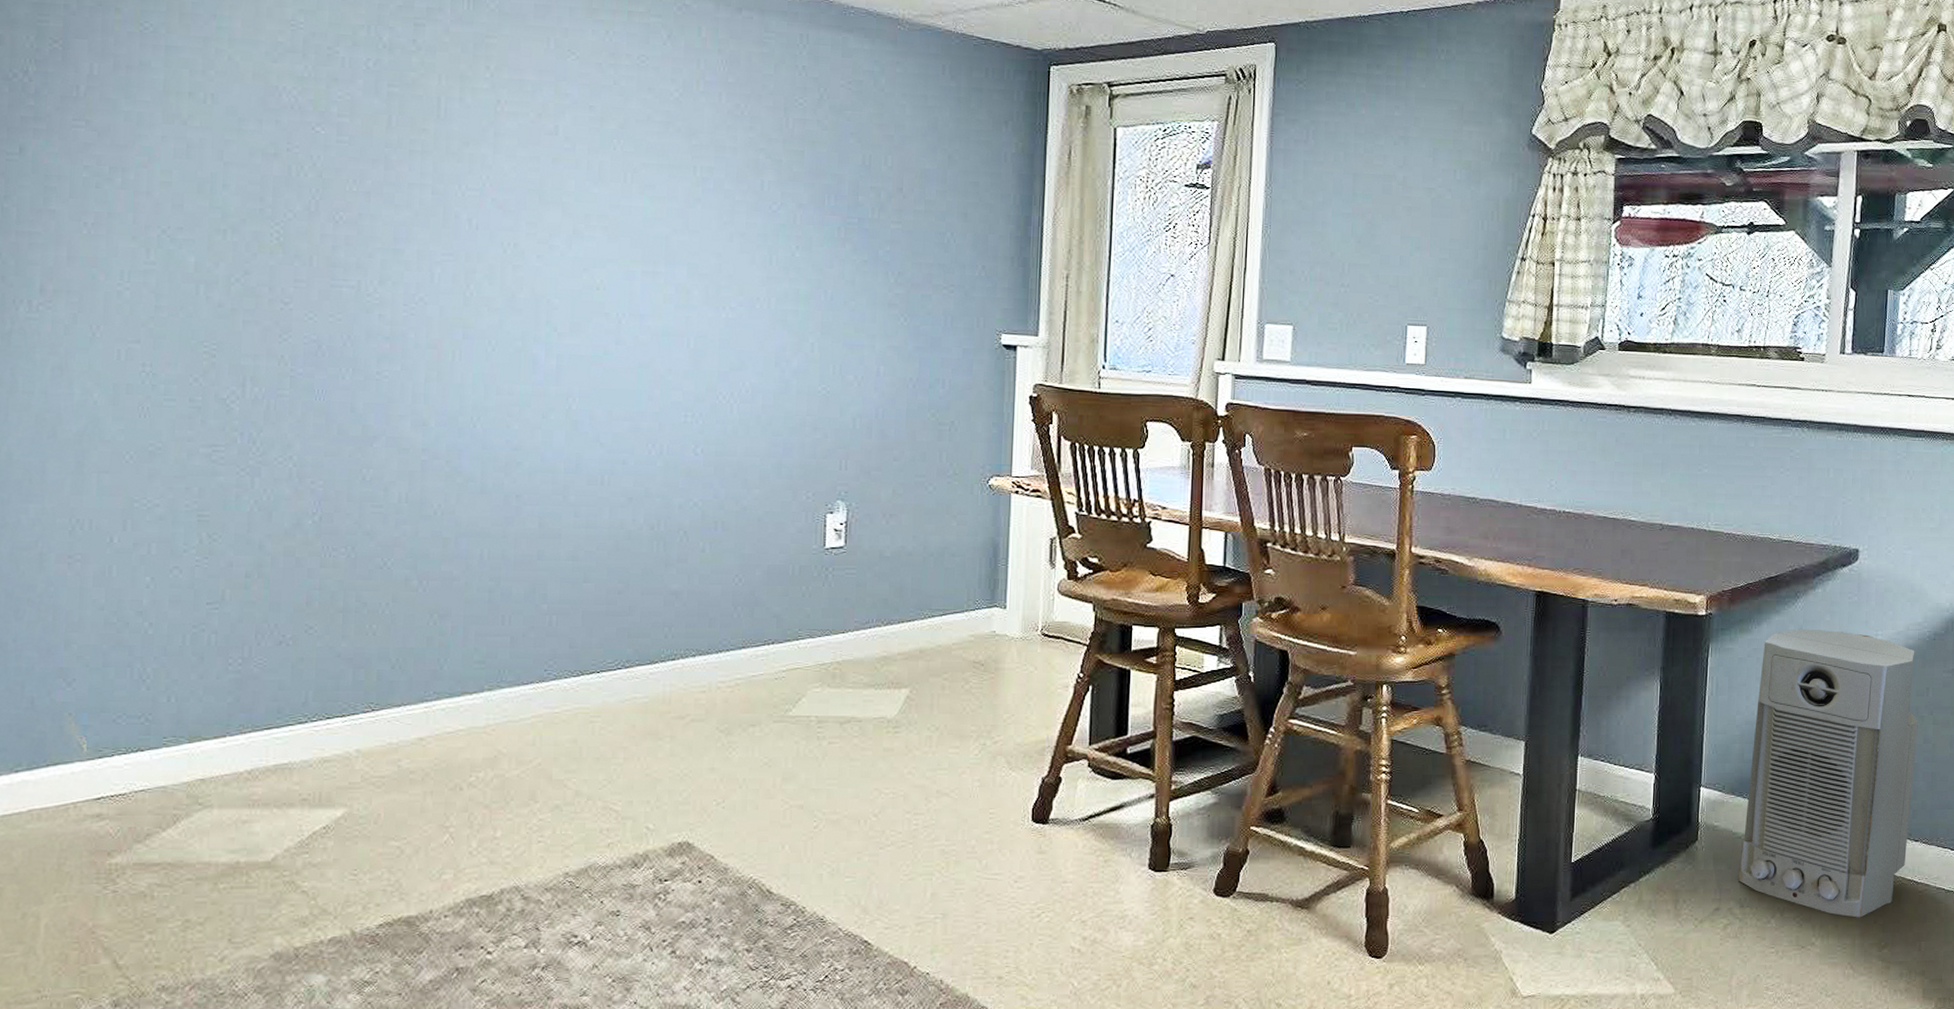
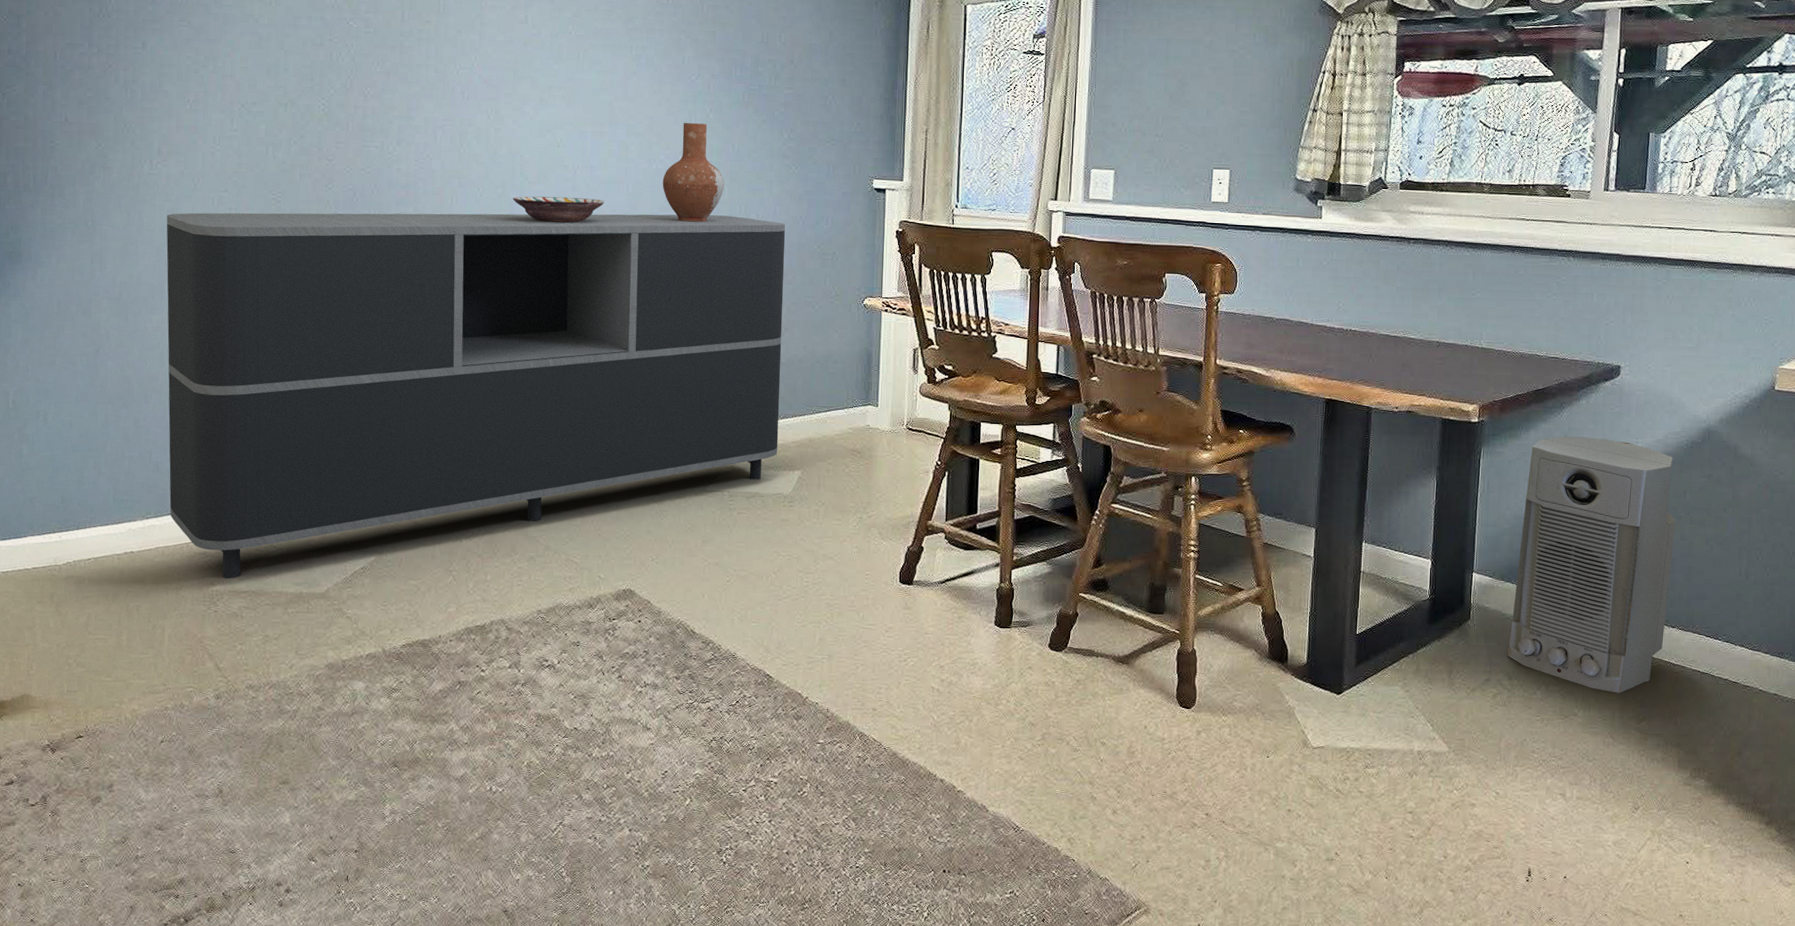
sideboard: none [49,369,892,848] -> present [166,212,786,579]
decorative bowl: none [536,351,658,385] -> present [513,196,605,223]
vase: none [733,262,814,385] -> present [662,123,724,222]

